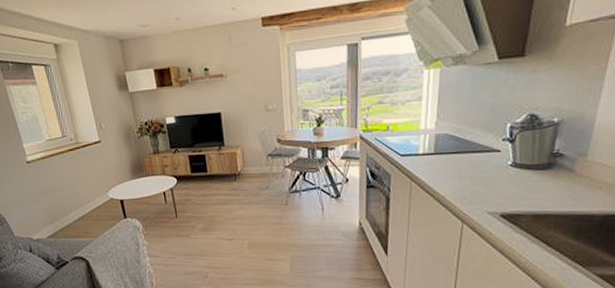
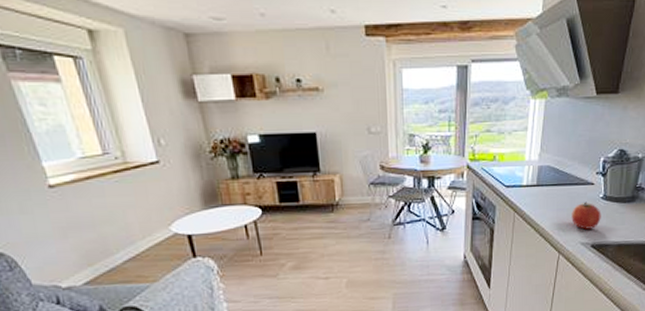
apple: none [475,169,511,198] -> present [571,201,601,230]

